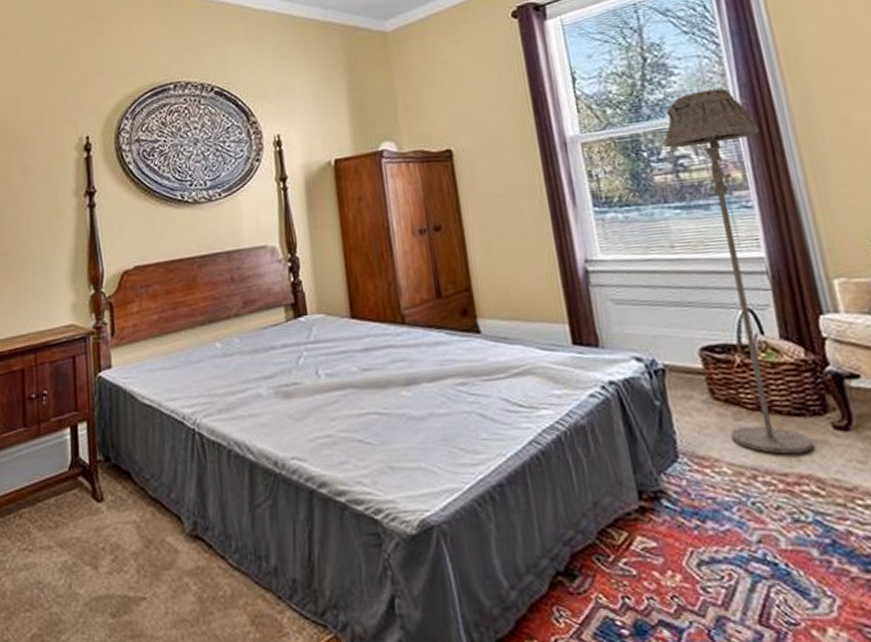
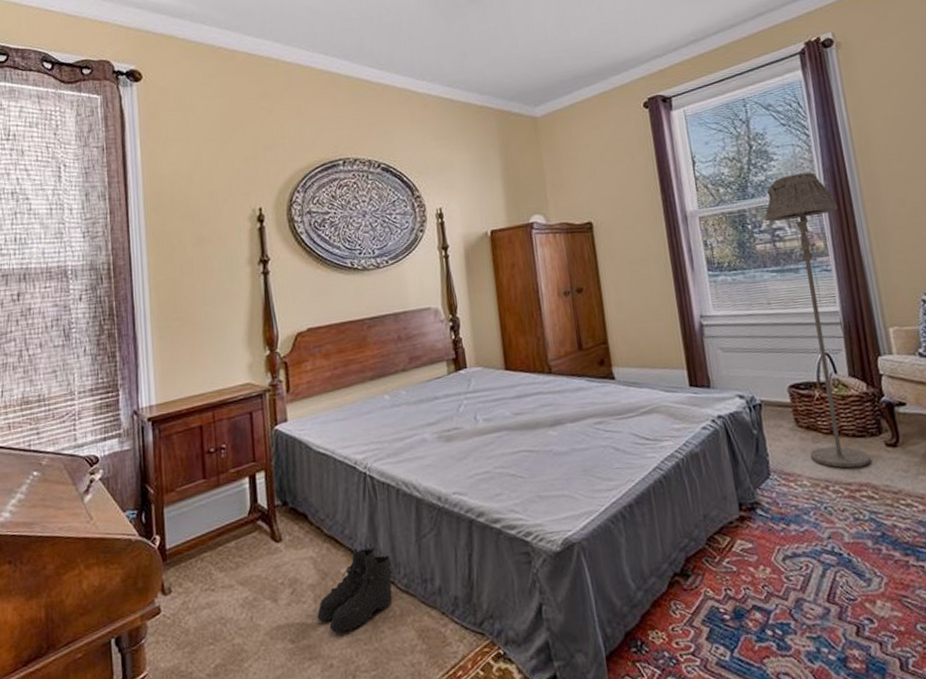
boots: none [139,514,224,610] -> present [317,547,394,633]

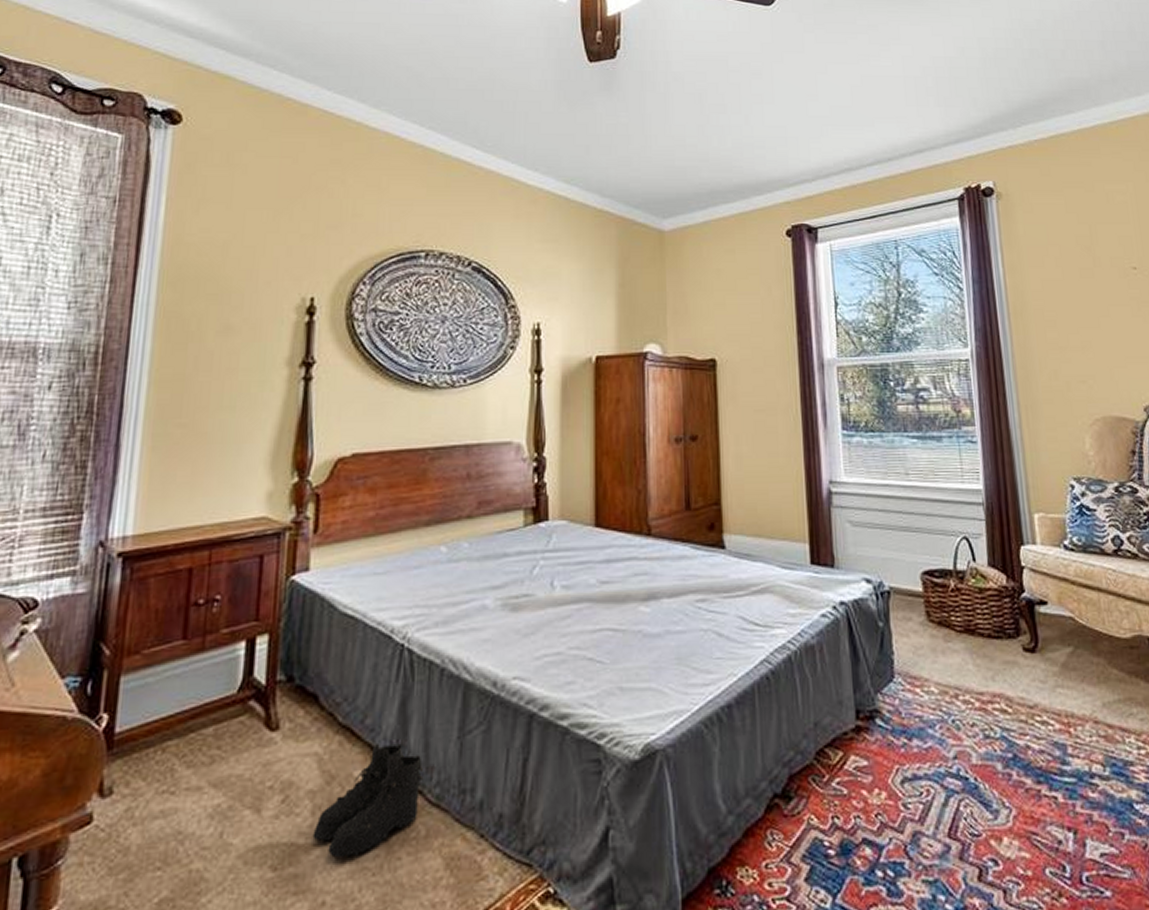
floor lamp: present [765,172,871,468] -> none [909,330,1006,674]

